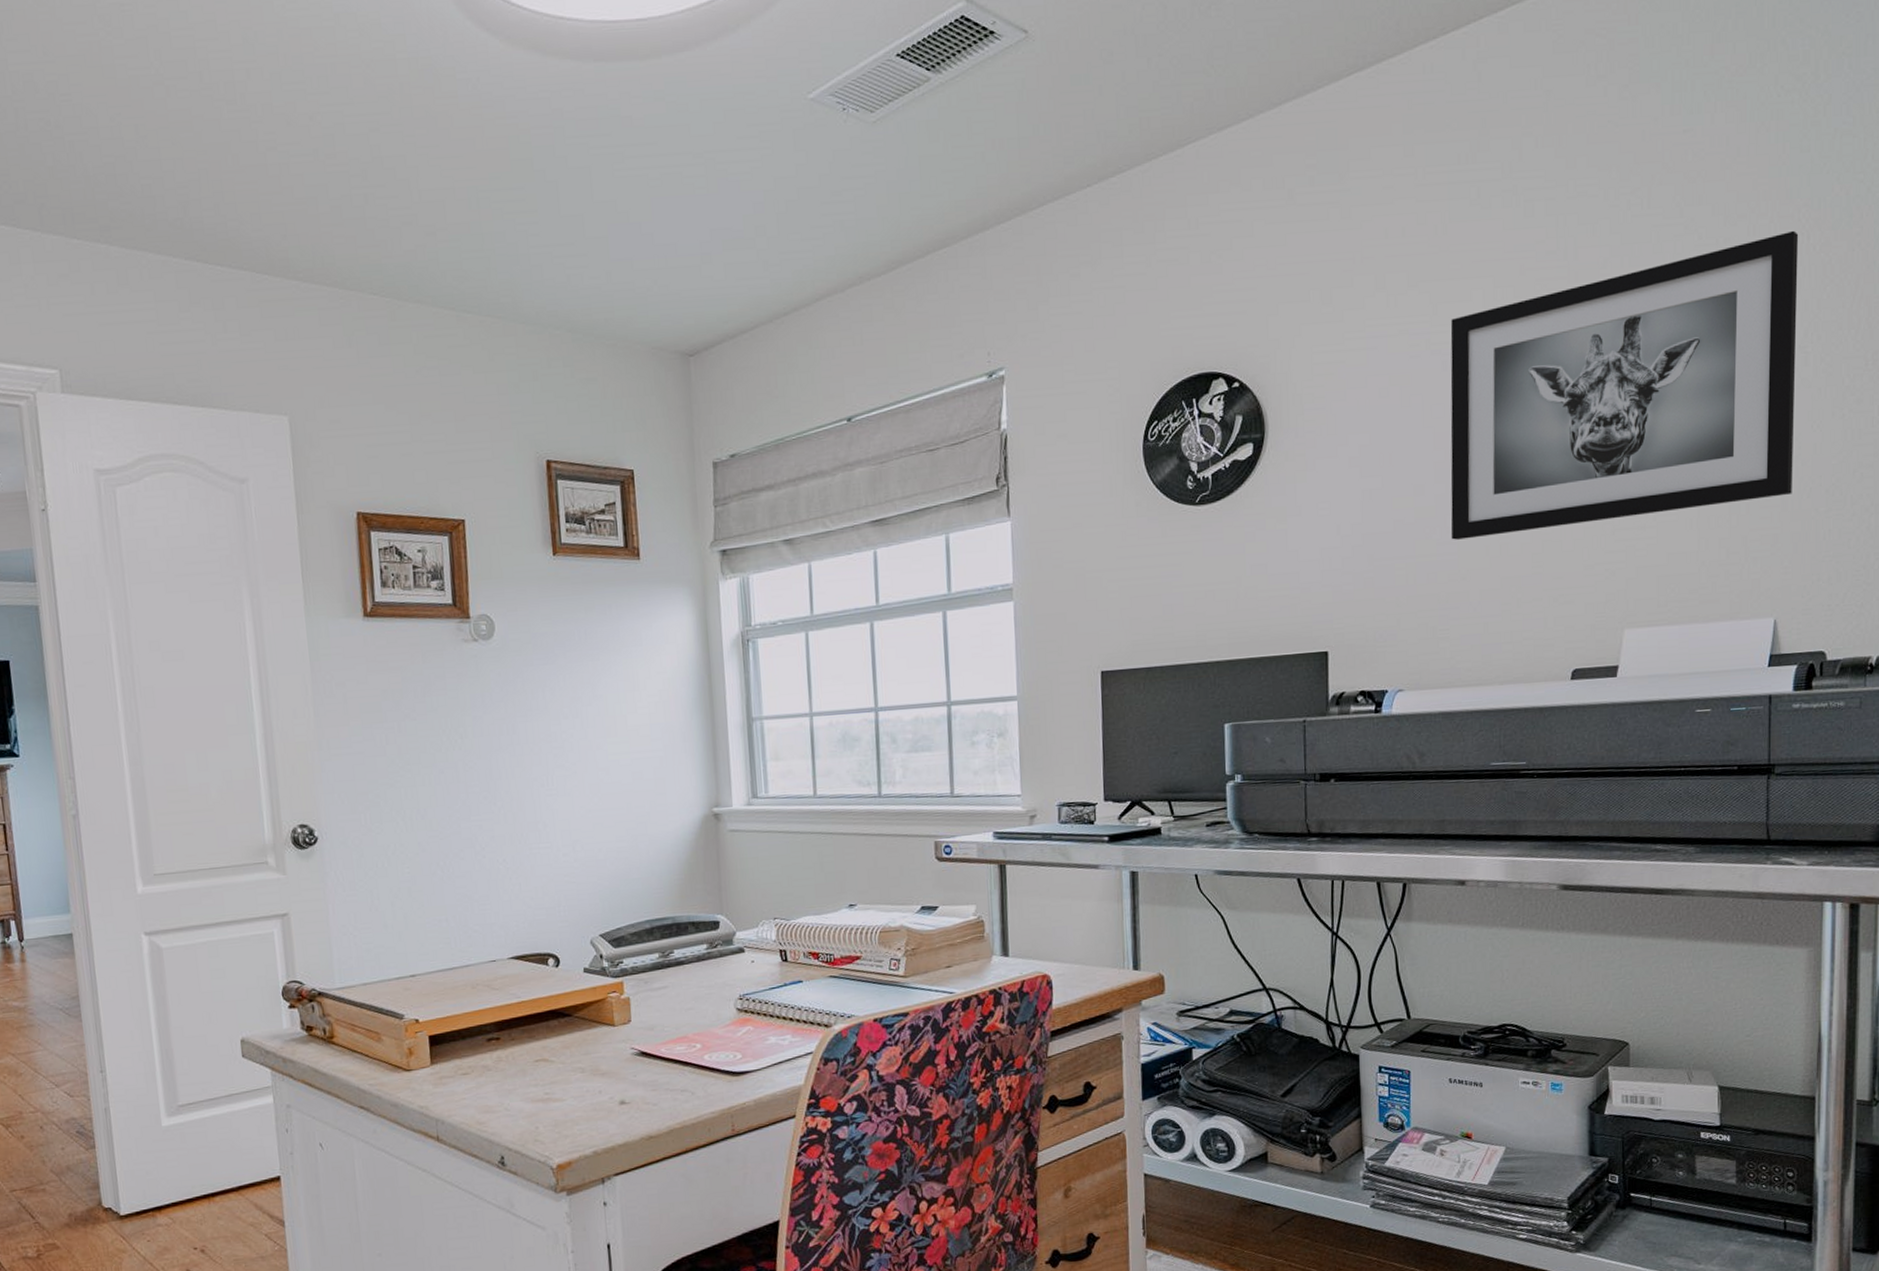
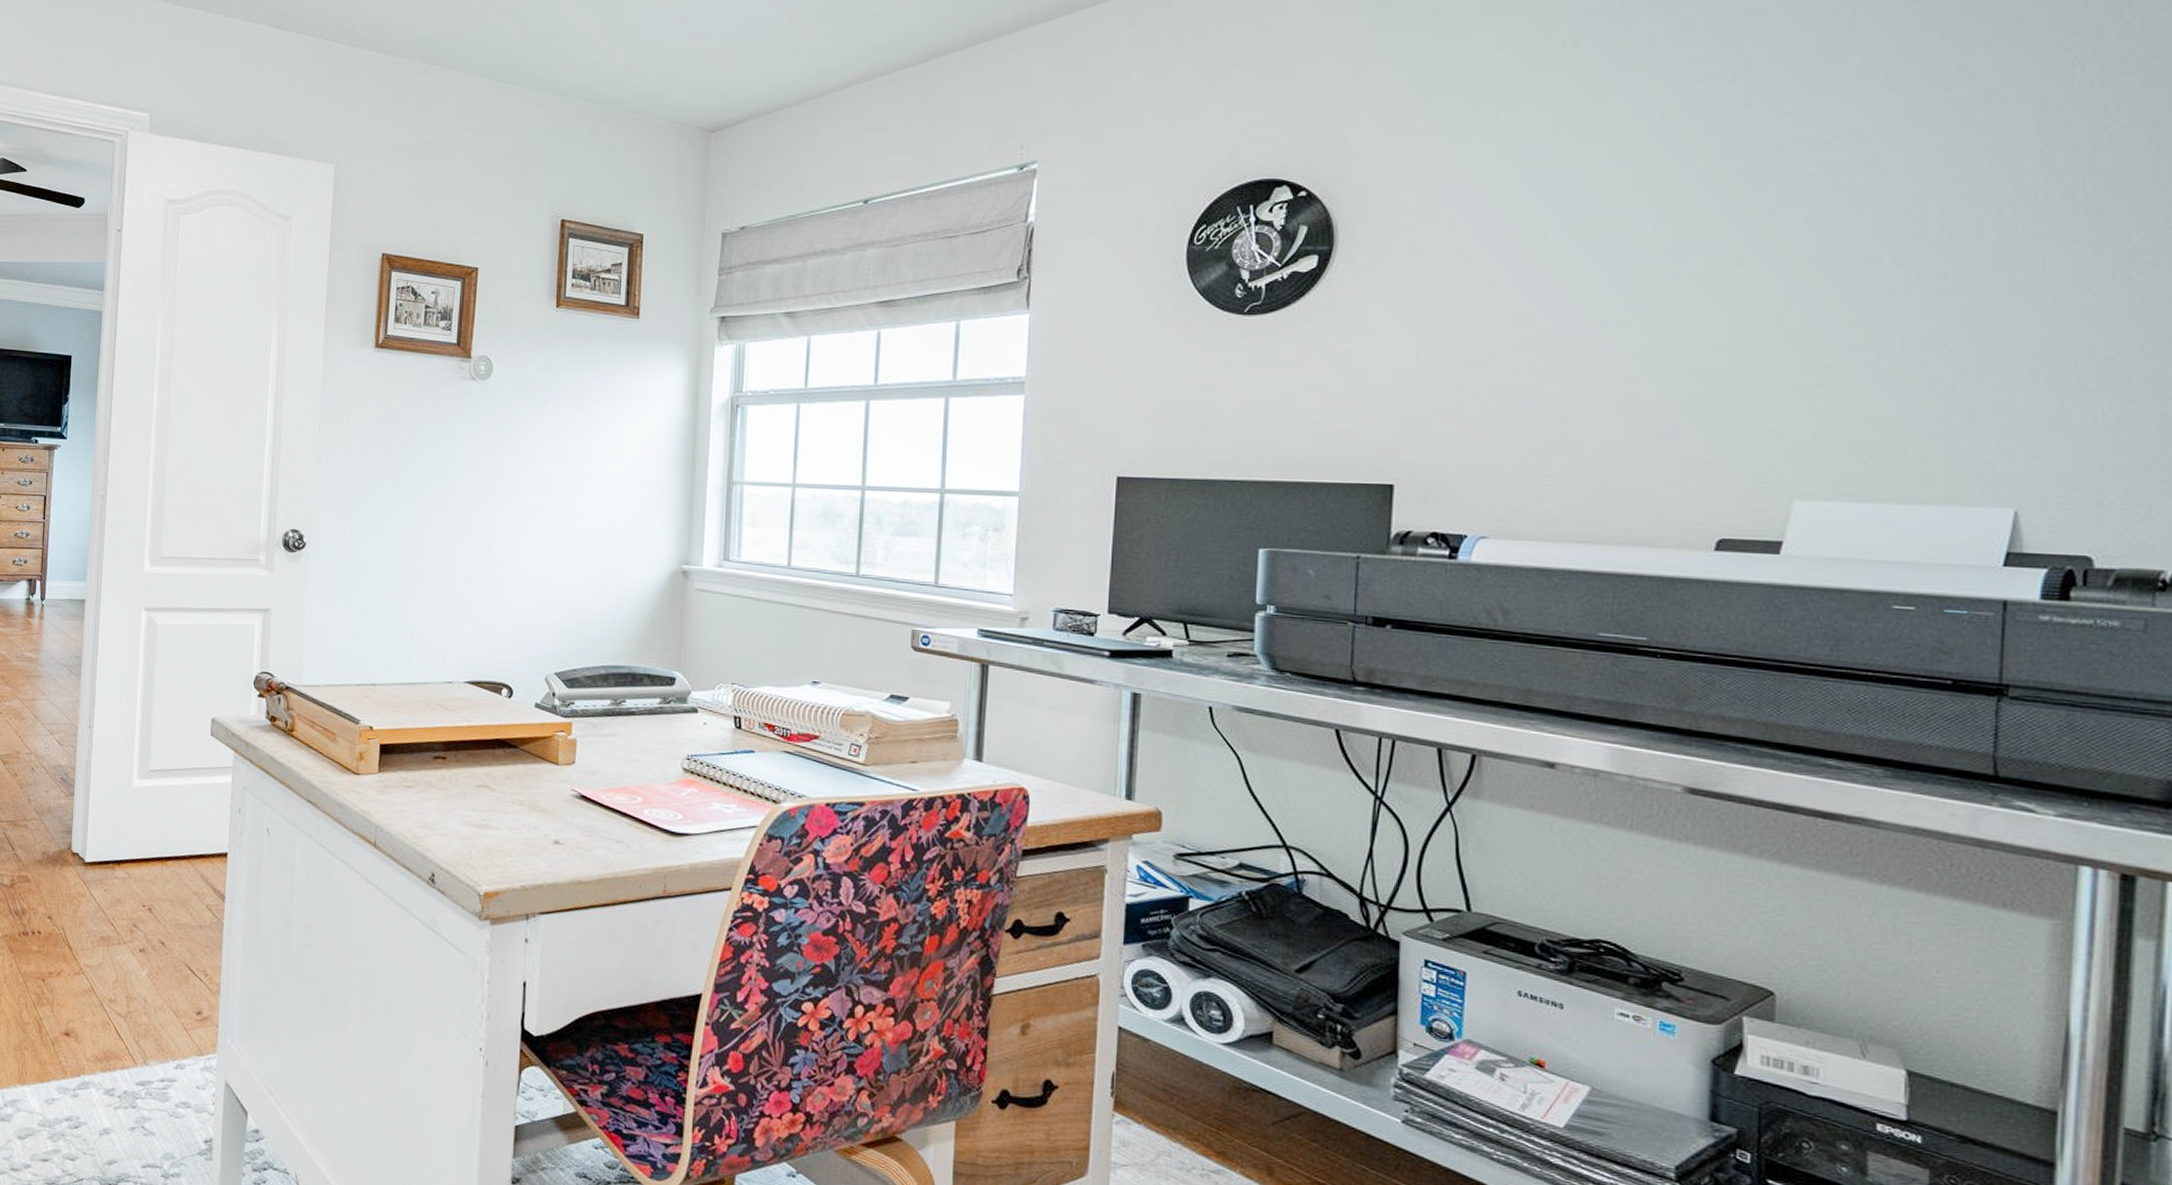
wall art: present [1450,230,1799,540] -> none [1561,61,2068,379]

